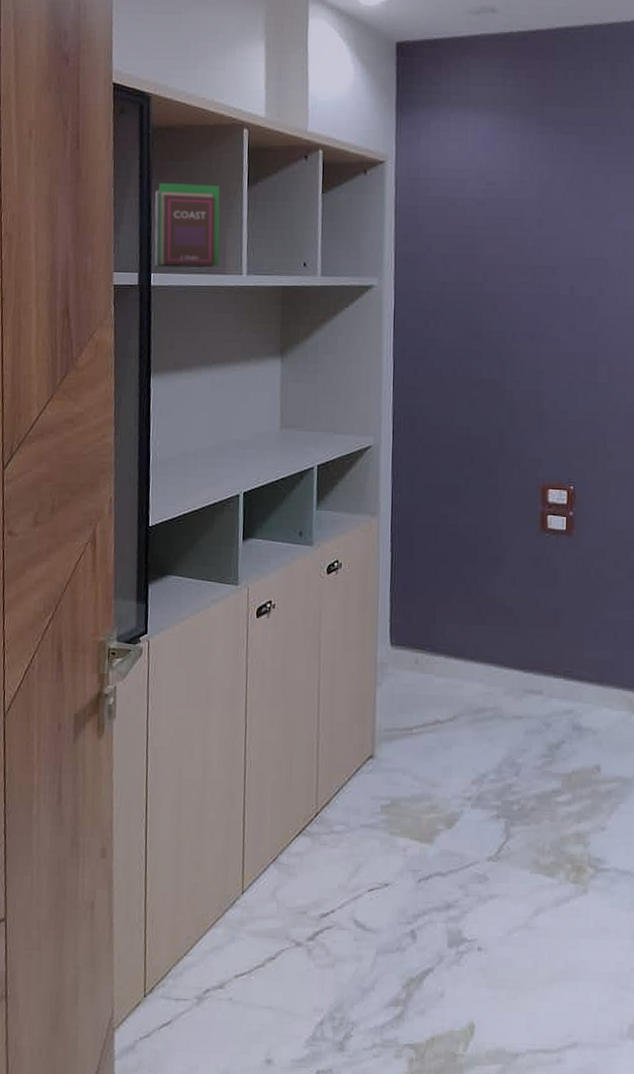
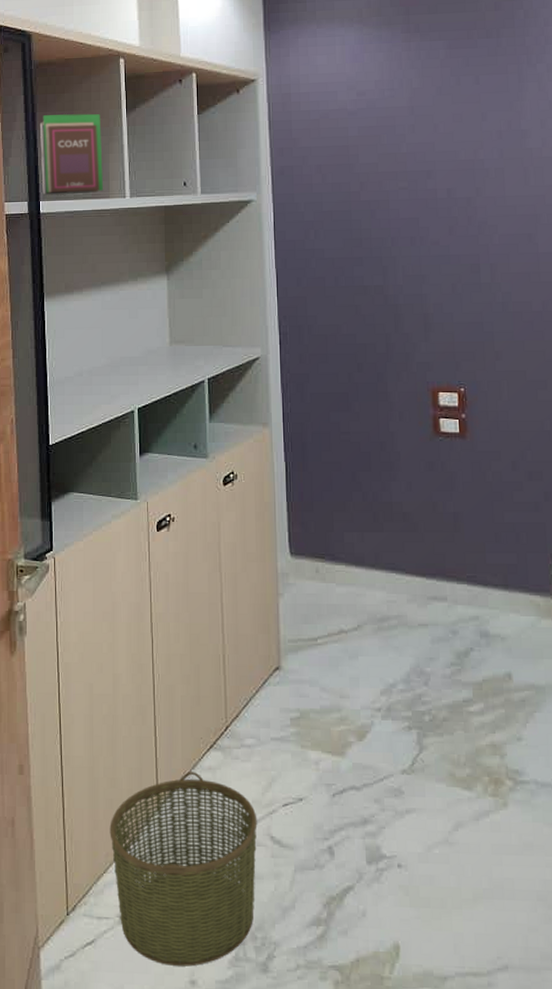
basket: none [192,857,342,1046] -> present [109,772,258,967]

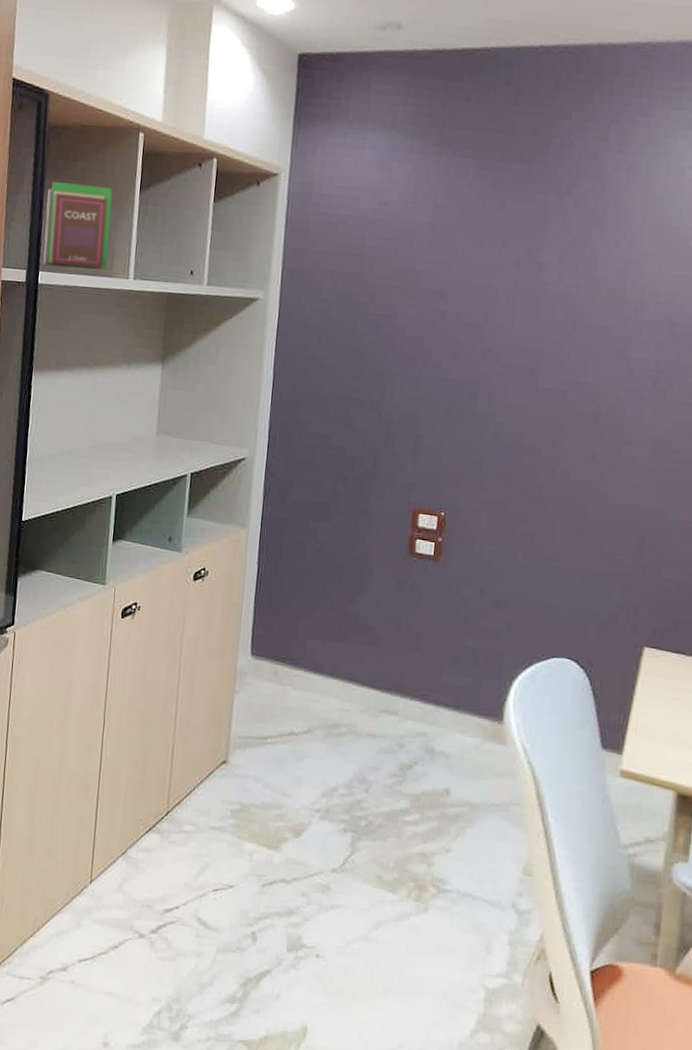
basket: present [109,772,258,967] -> none [40,850,187,1030]

